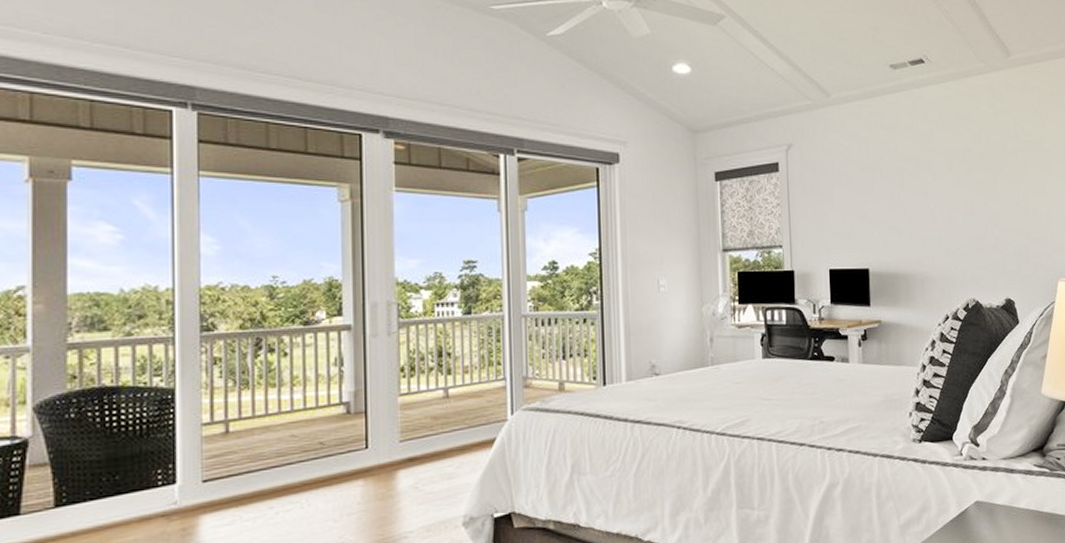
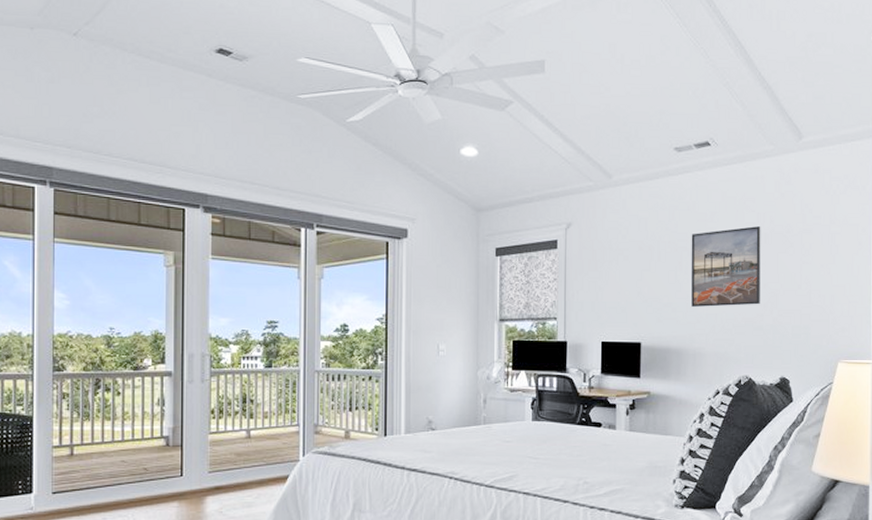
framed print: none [911,145,982,230] -> present [690,226,761,308]

